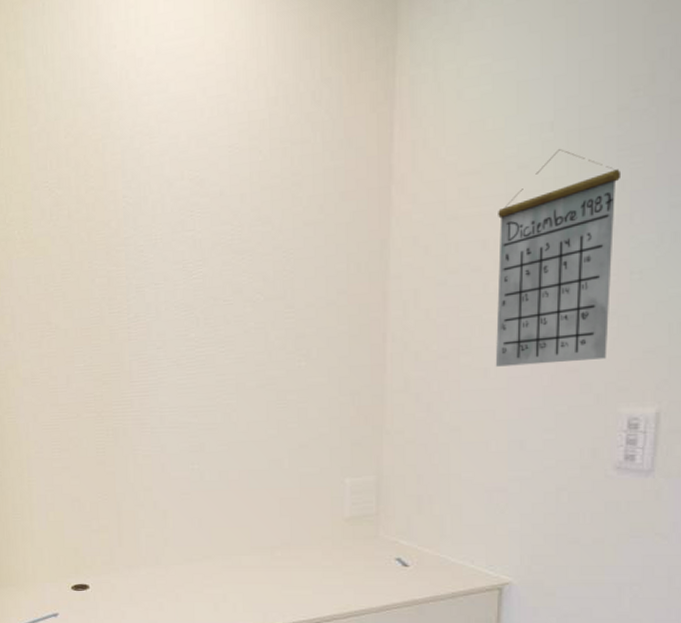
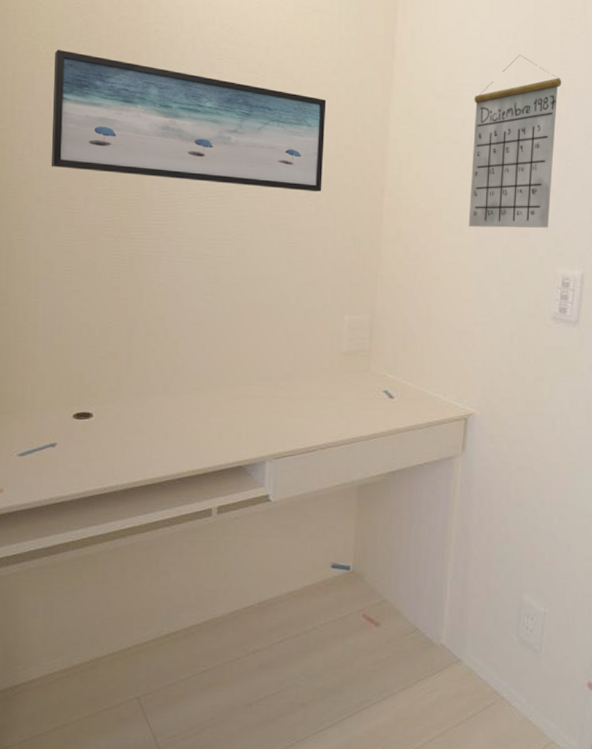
wall art: none [29,232,313,350] -> present [51,50,327,192]

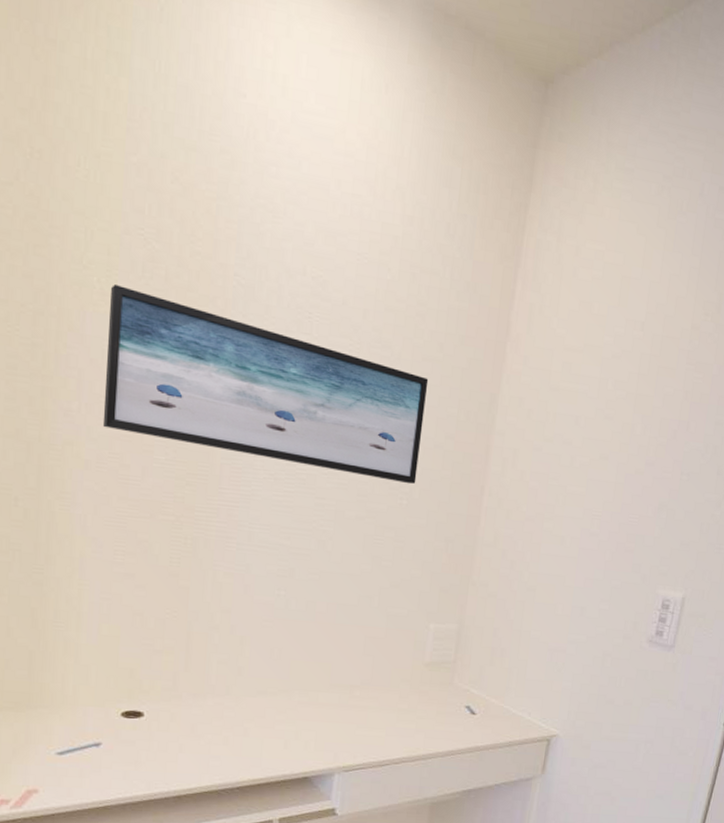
calendar: present [468,55,562,228] -> none [571,349,687,545]

